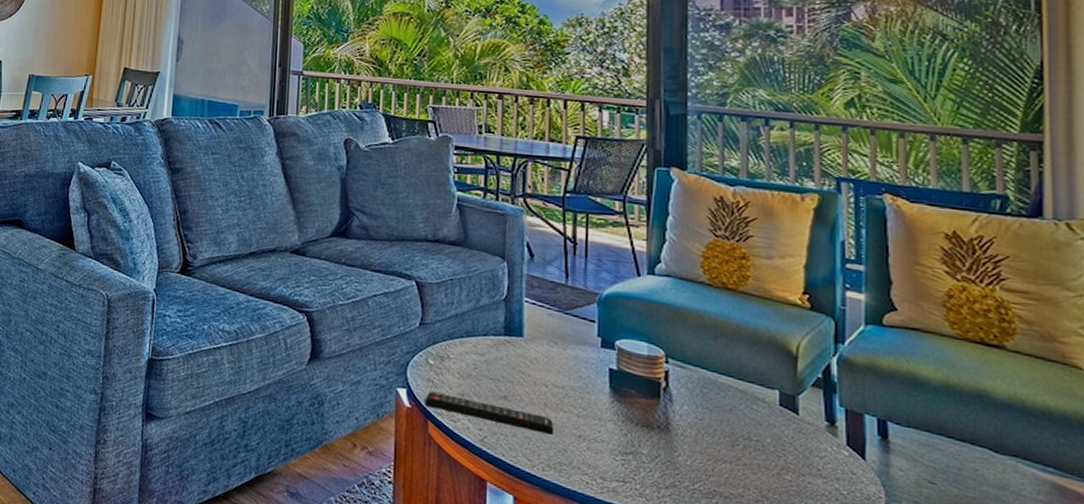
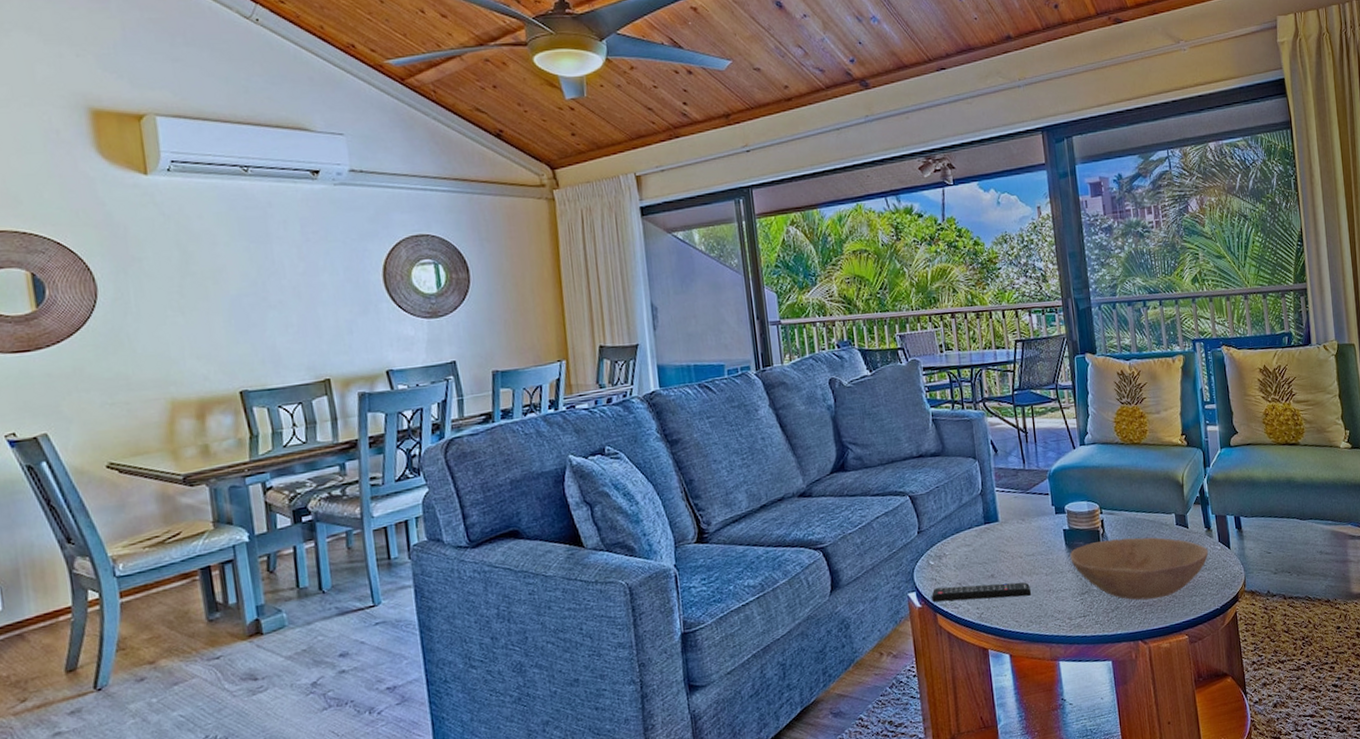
bowl: none [614,394,828,494] -> present [1070,537,1209,600]

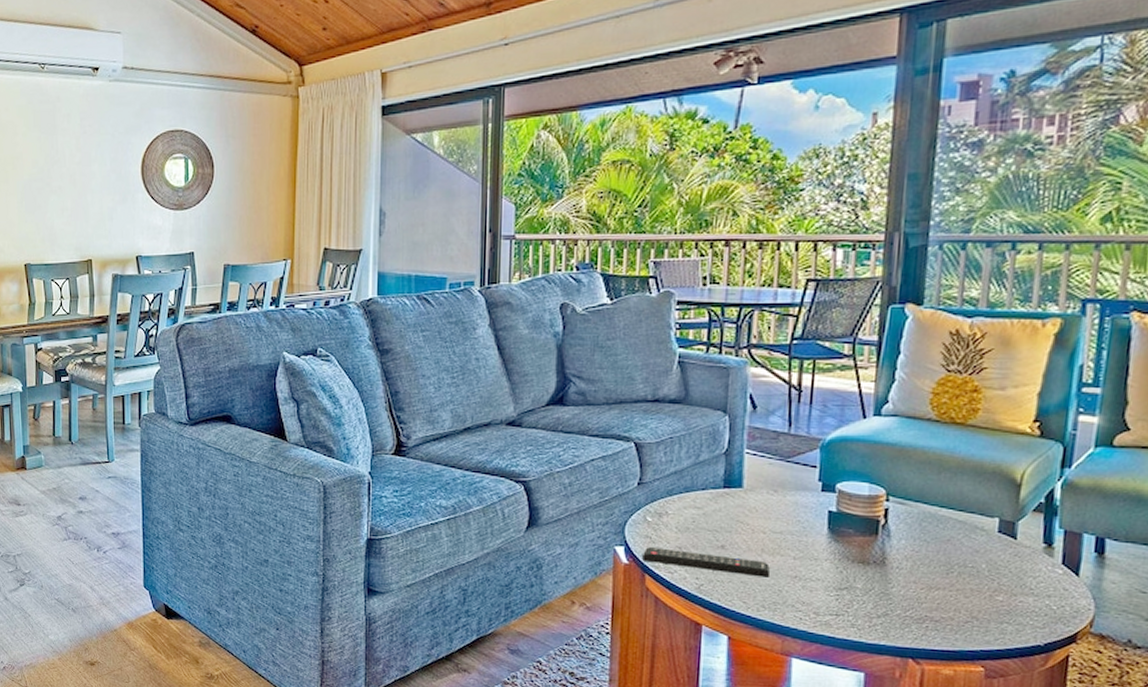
bowl: present [1070,537,1209,600] -> none [831,533,1043,616]

